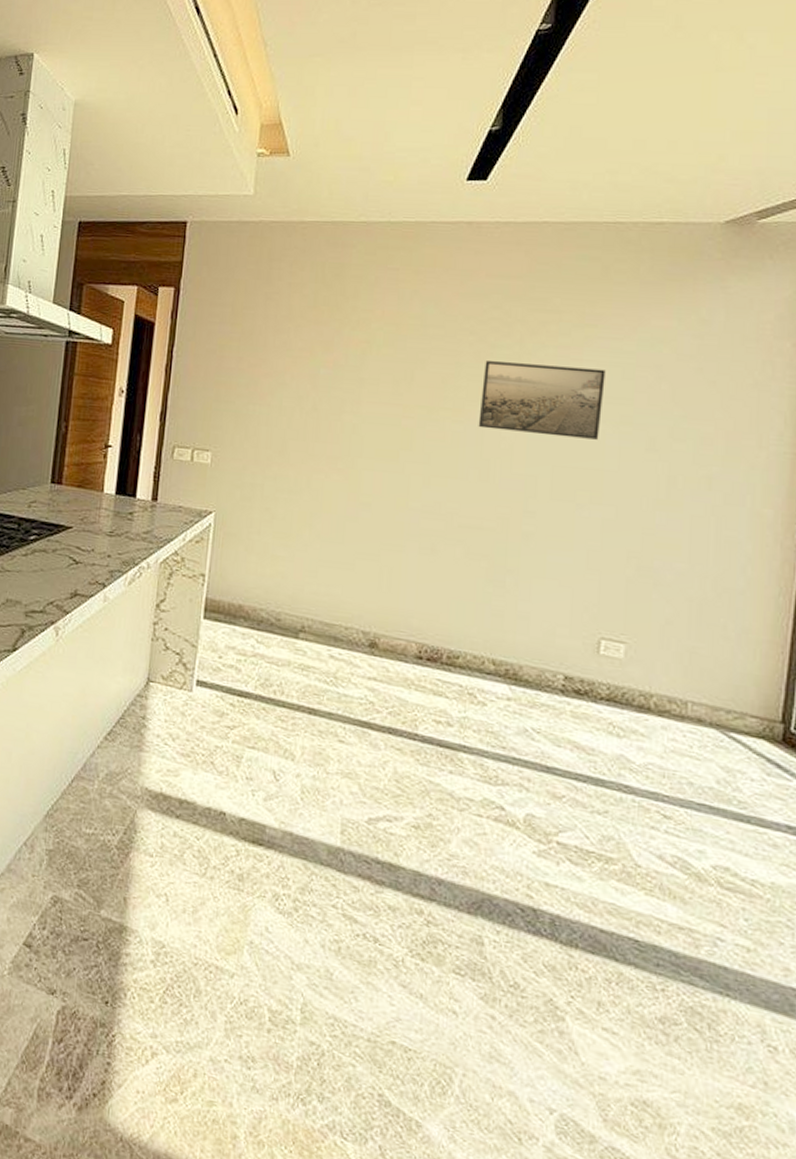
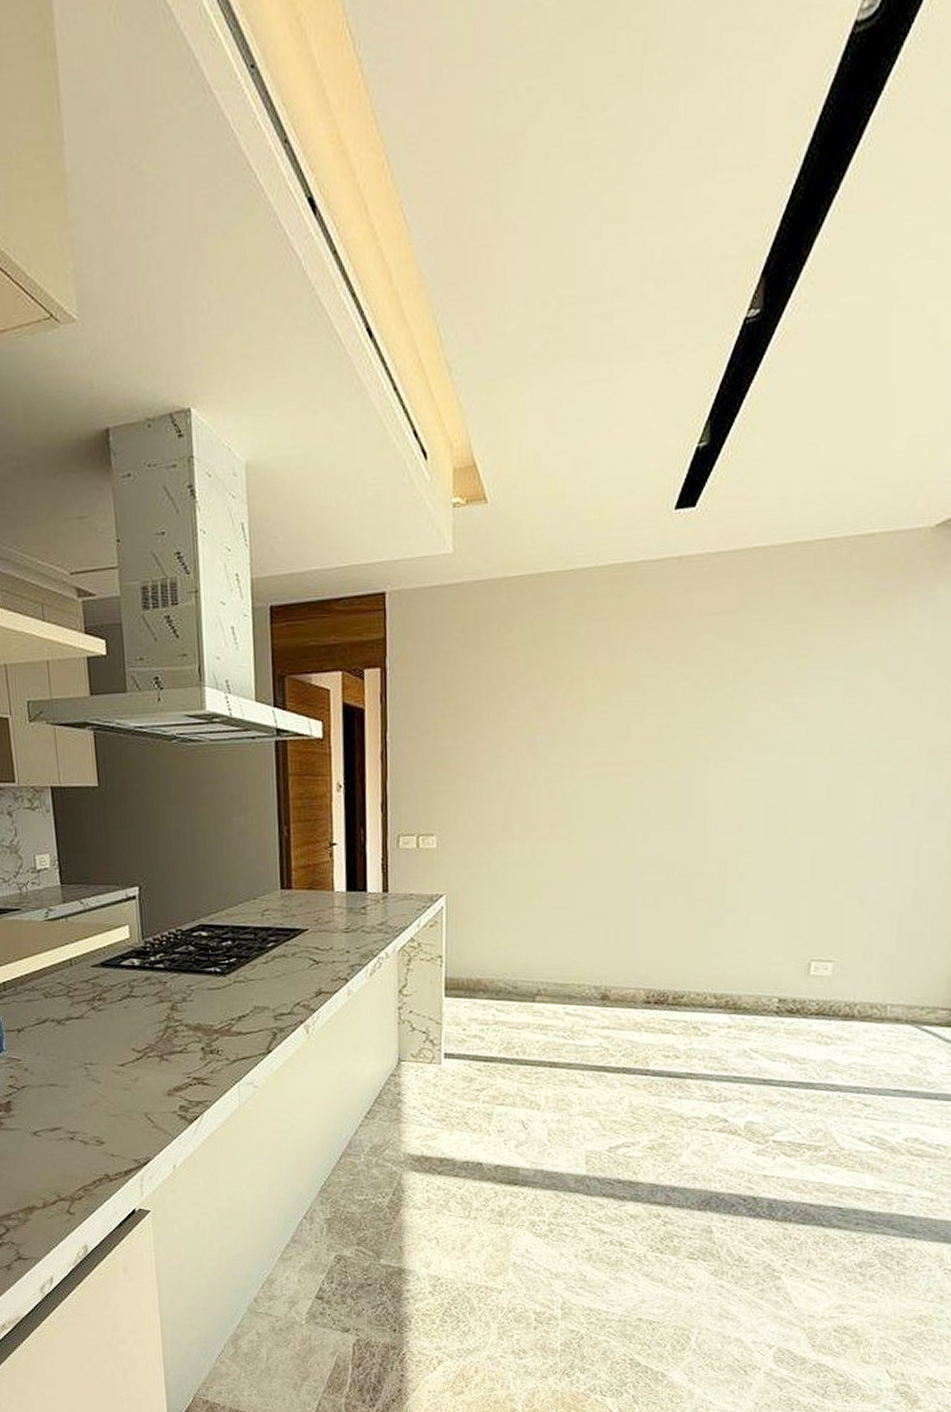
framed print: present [478,361,606,440] -> none [694,700,816,776]

